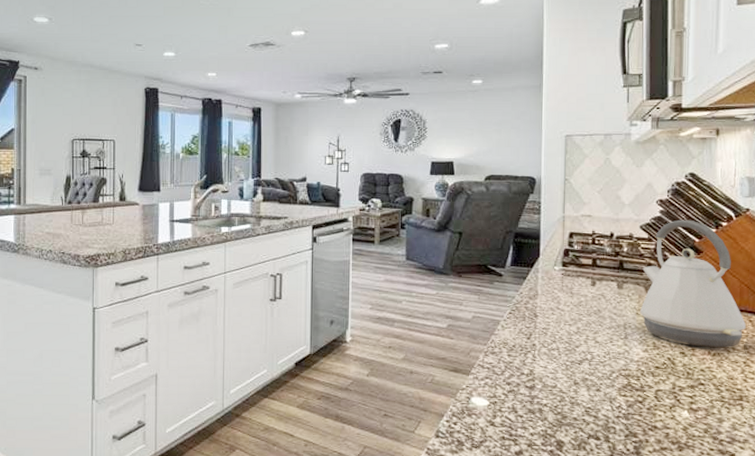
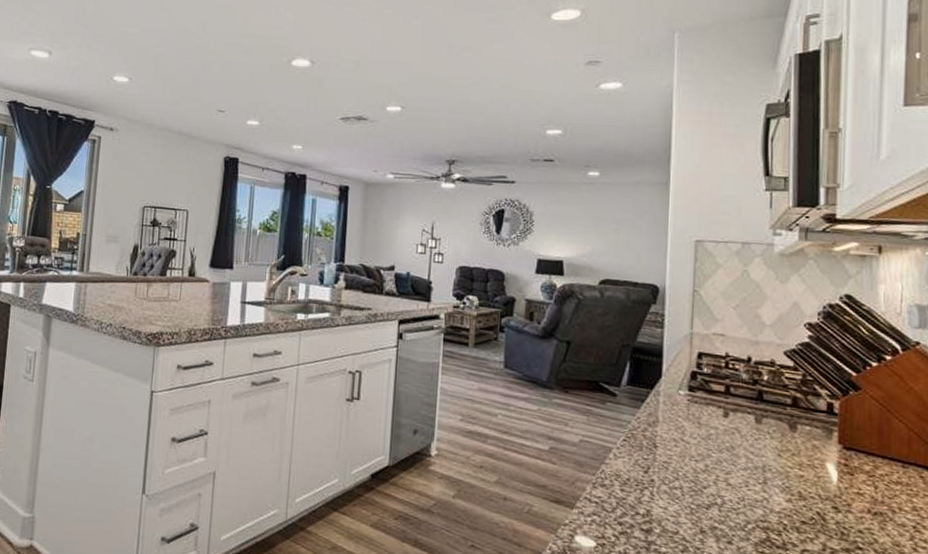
kettle: present [640,219,746,348] -> none [783,348,916,507]

